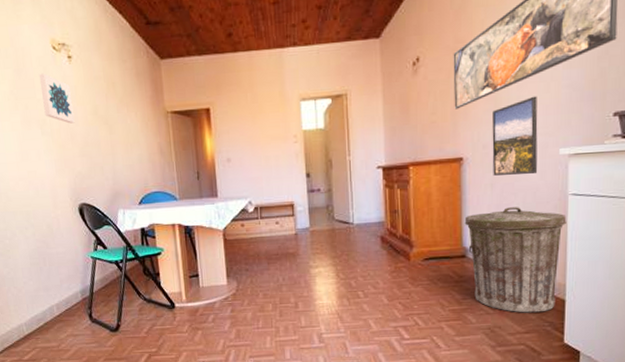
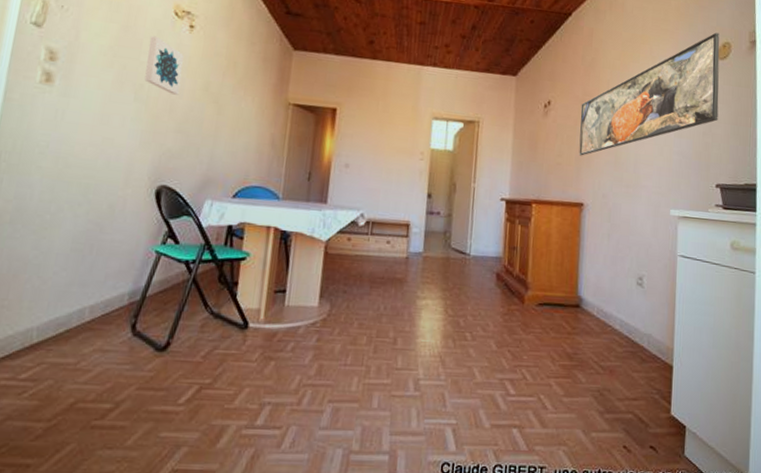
trash can: present [464,207,567,313] -> none [581,260,675,378]
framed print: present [492,96,538,176] -> none [610,156,652,230]

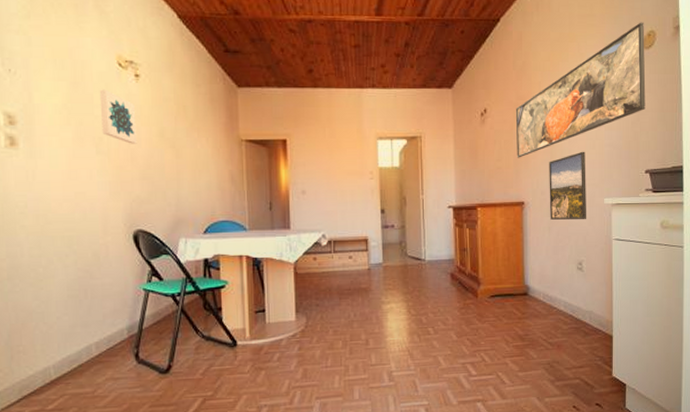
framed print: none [610,156,652,230] -> present [549,151,587,220]

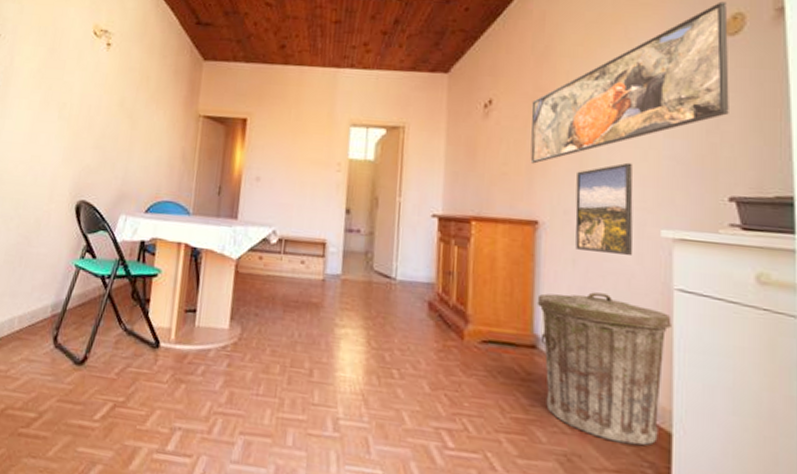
wall art: present [99,89,137,144] -> none [67,56,101,112]
trash can: none [526,249,611,348] -> present [537,292,672,446]

